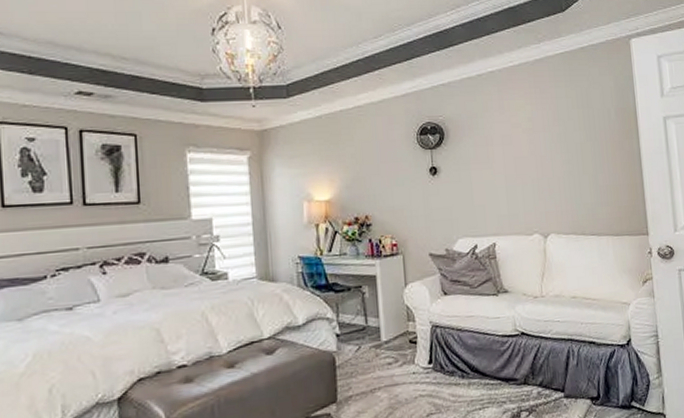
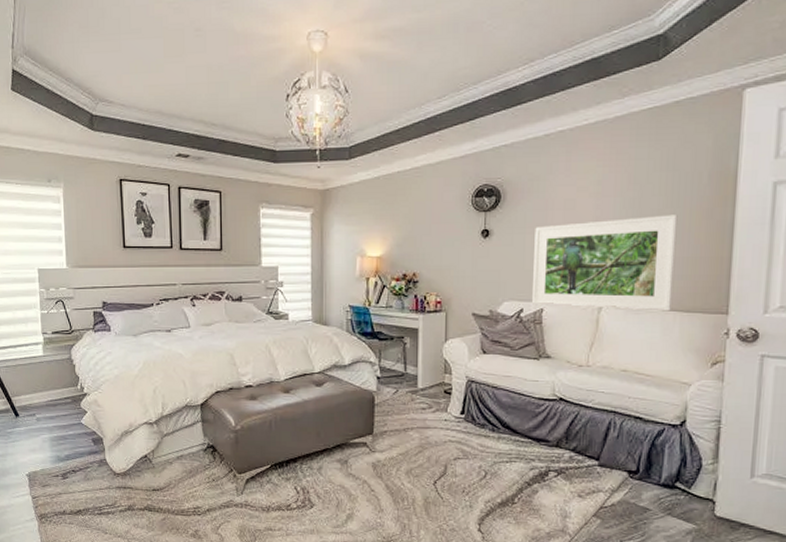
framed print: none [479,147,604,241] -> present [531,214,678,311]

